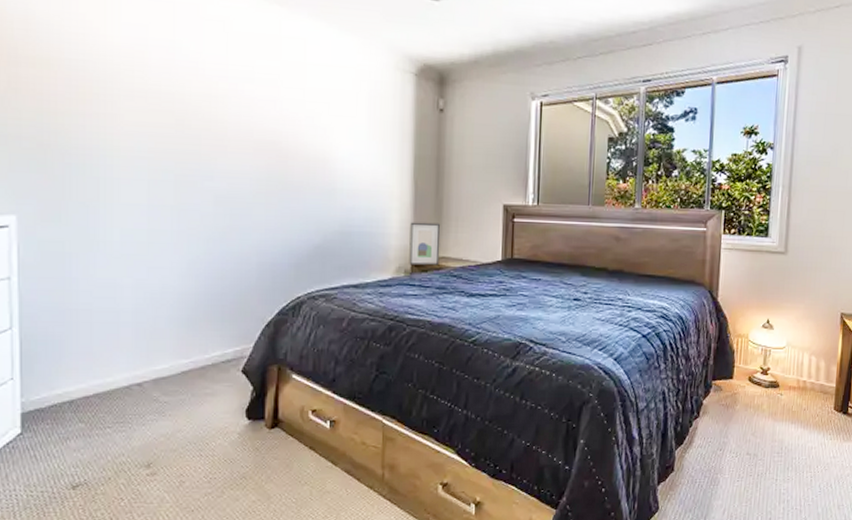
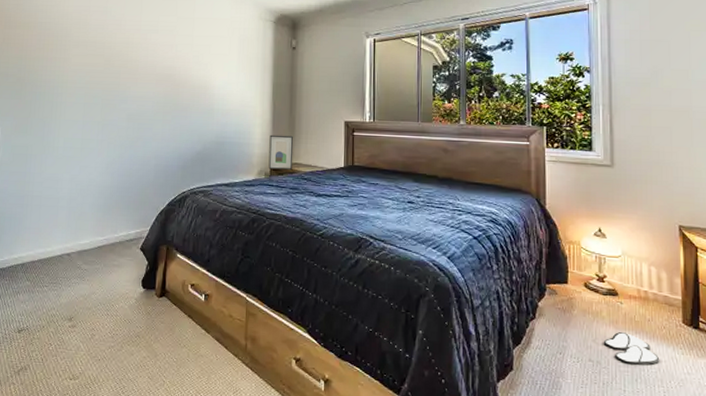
slippers: none [761,424,811,454] -> present [603,332,660,365]

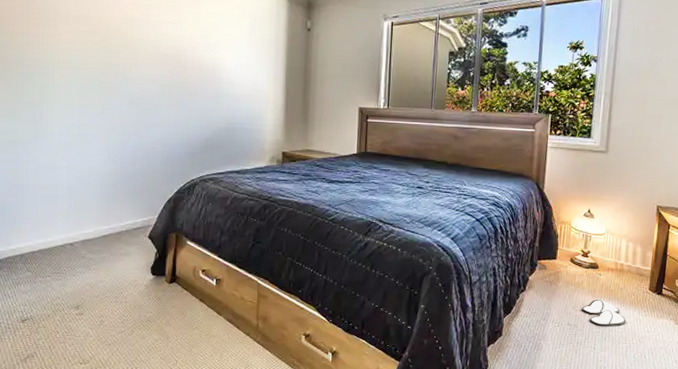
picture frame: present [268,134,294,170] -> none [281,121,307,157]

